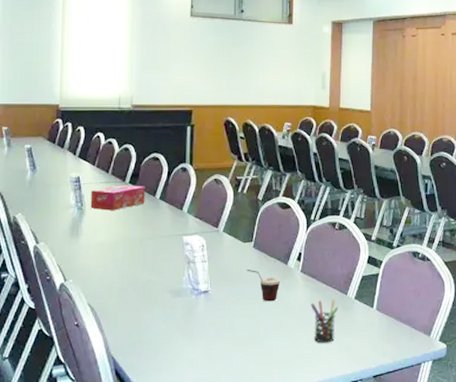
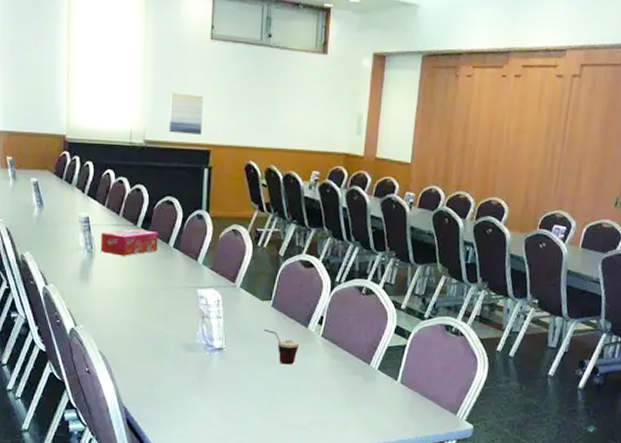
wall art: none [154,62,186,97] -> present [169,92,204,135]
pen holder: present [310,299,339,343] -> none [330,367,360,412]

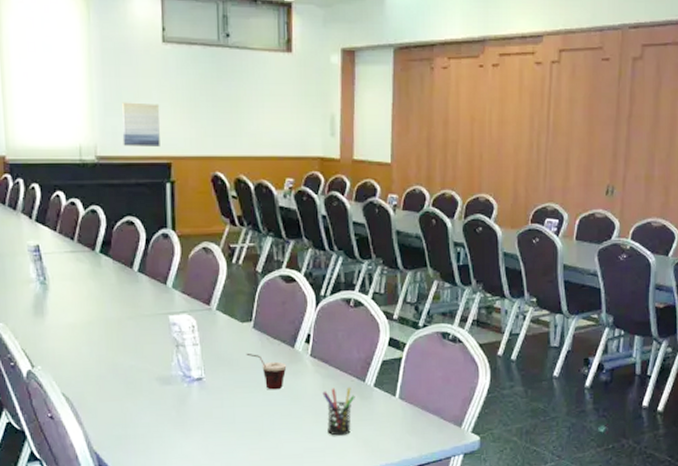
tissue box: present [100,229,158,256] -> none [54,255,121,285]
pen holder: none [330,367,360,412] -> present [322,387,355,436]

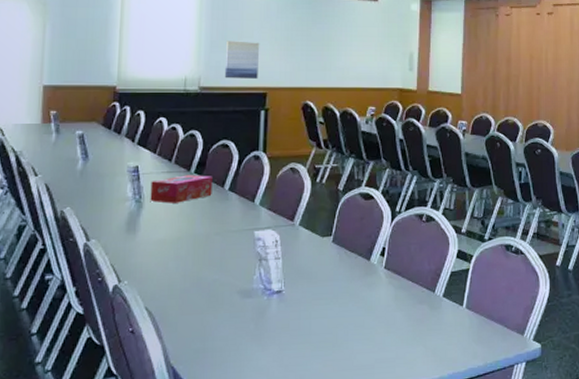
tissue box: none [54,255,121,285] -> present [150,175,213,203]
cup: present [246,353,287,390] -> none [324,266,362,302]
pen holder: present [322,387,355,436] -> none [395,298,425,346]

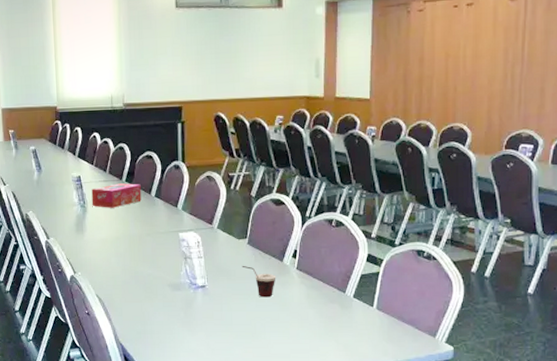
wall art: present [224,41,260,79] -> none [143,58,174,95]
cup: none [324,266,362,302] -> present [241,265,276,298]

